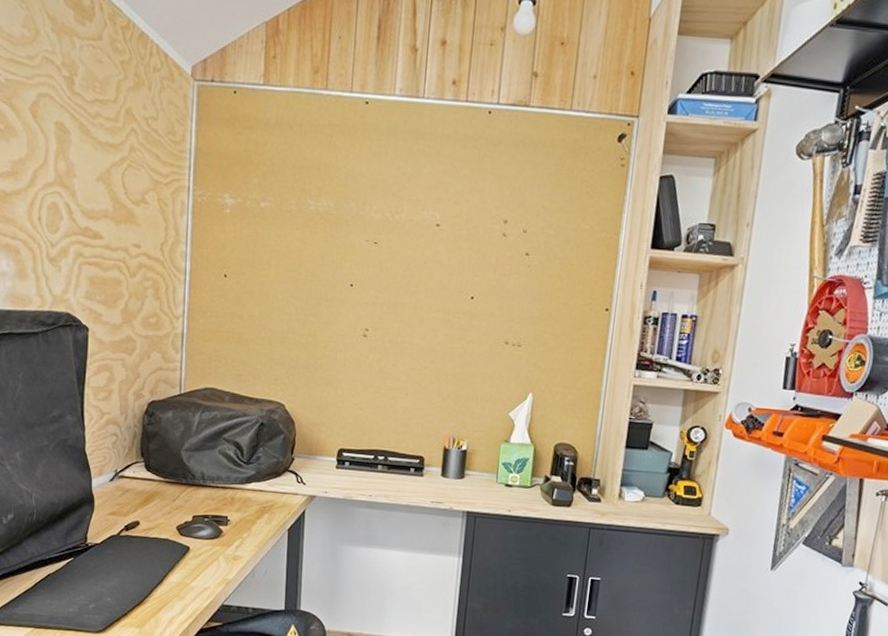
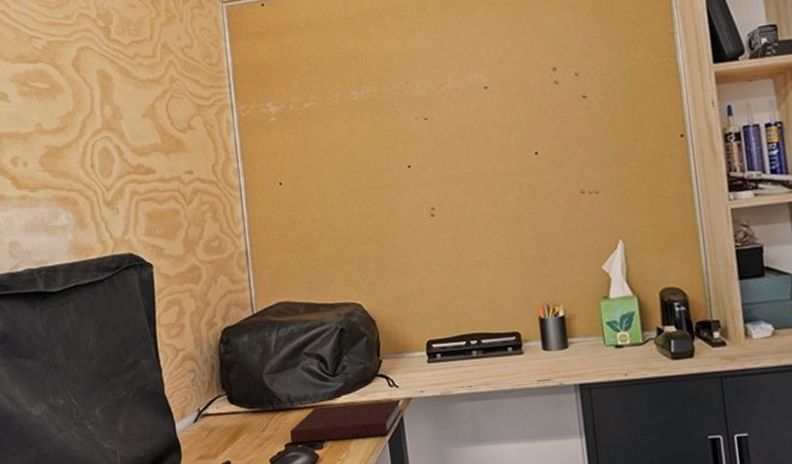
notebook: none [198,488,306,524] -> present [289,399,402,444]

